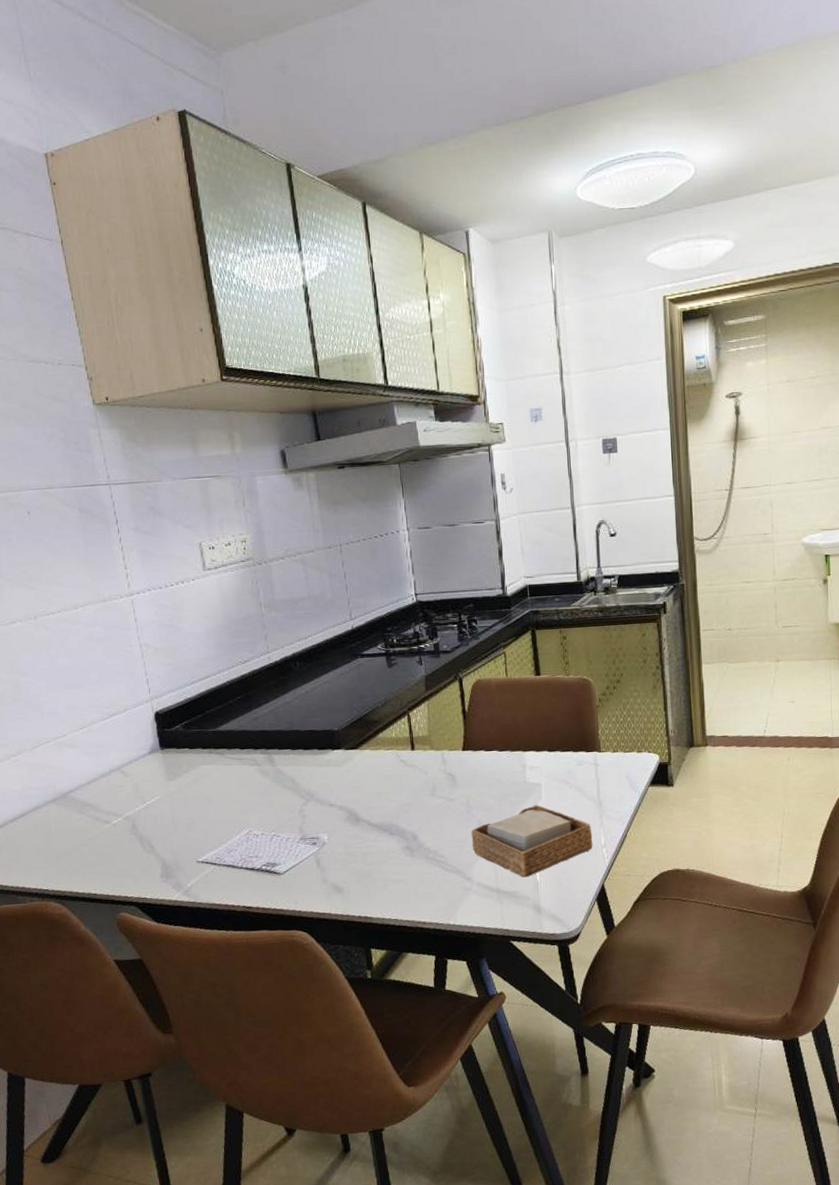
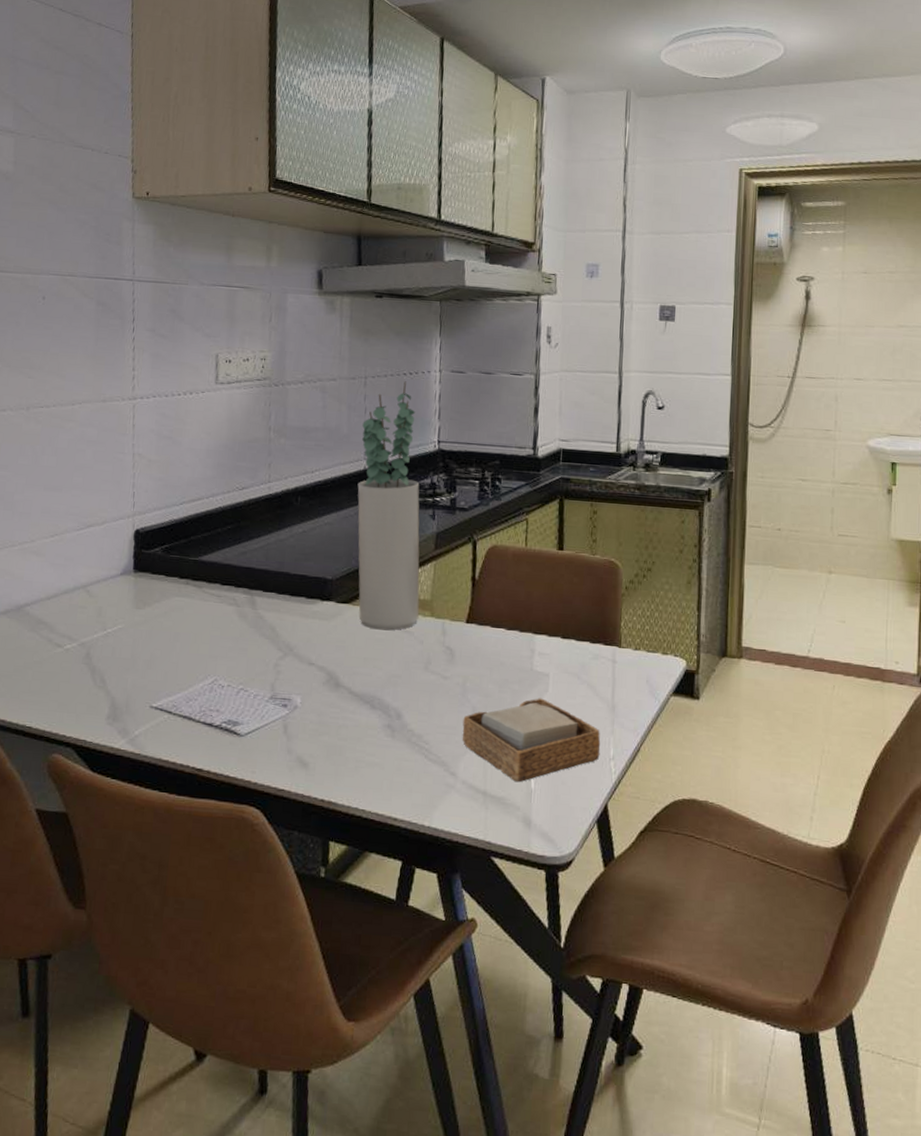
vase: none [344,543,421,768] -> present [357,381,420,631]

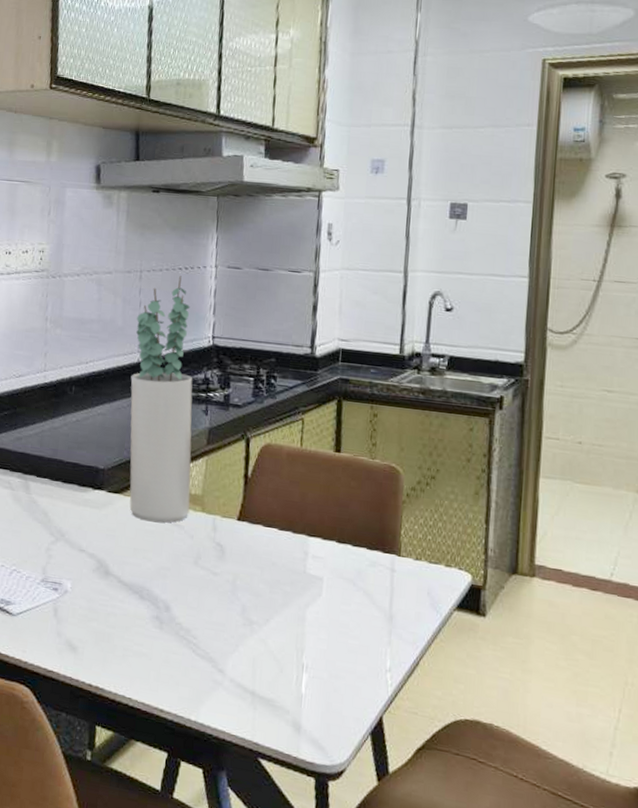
napkin holder: present [462,698,601,783] -> none [231,601,377,686]

